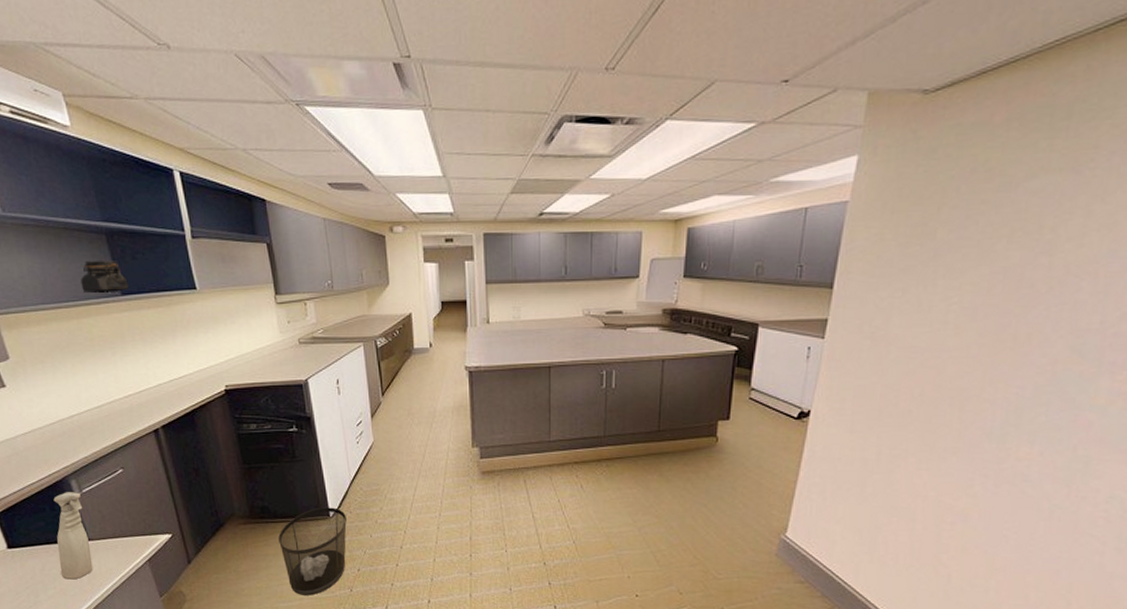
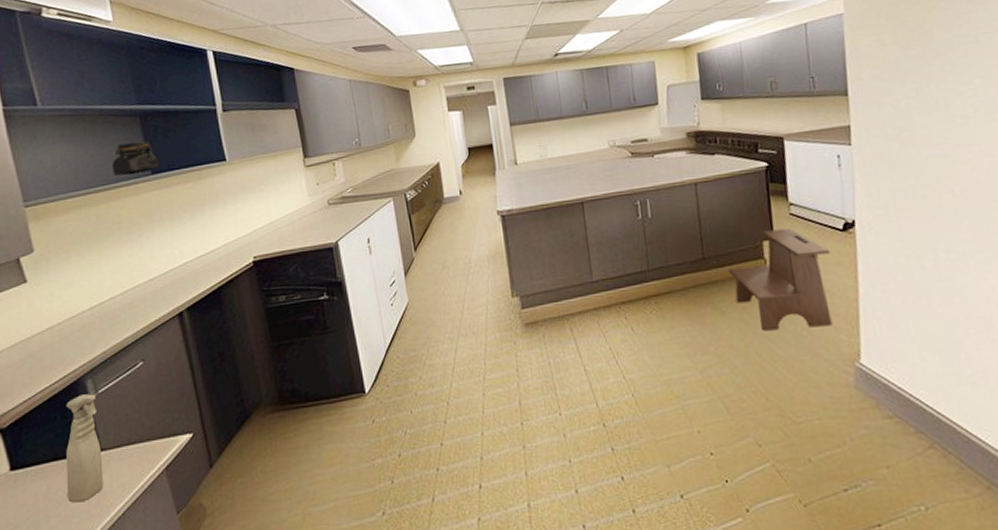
waste bin: present [278,507,347,596] -> none [310,382,385,494]
step stool: none [680,411,781,502] -> present [728,228,833,331]

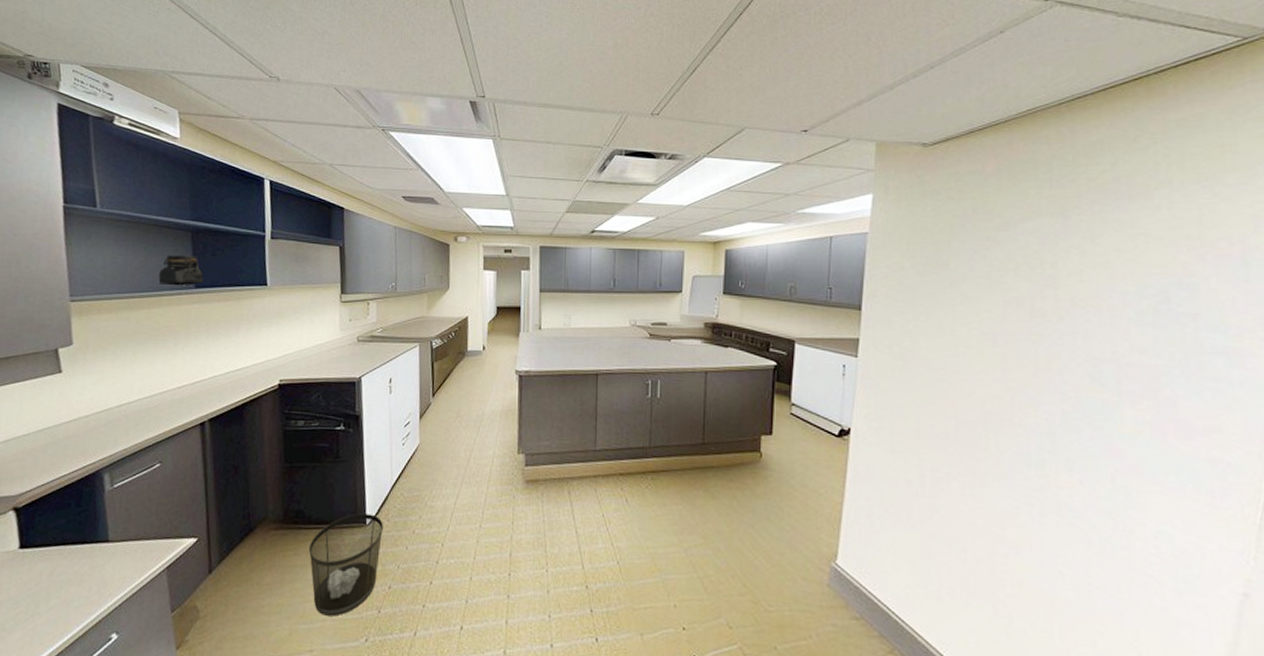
spray bottle: present [66,394,104,503] -> none [69,486,111,588]
waste bin: none [310,382,385,494] -> present [309,513,383,617]
step stool: present [728,228,833,331] -> none [725,426,824,525]

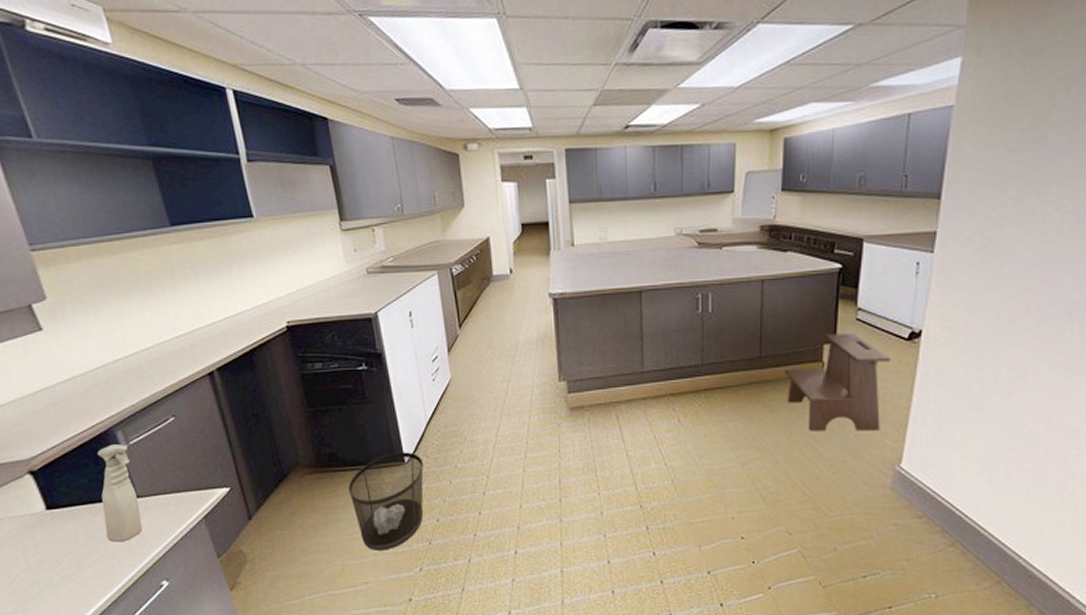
spray bottle: none [69,486,111,588] -> present [97,444,143,542]
jar: present [158,255,204,285] -> none [125,188,179,224]
step stool: none [725,426,824,525] -> present [784,333,891,431]

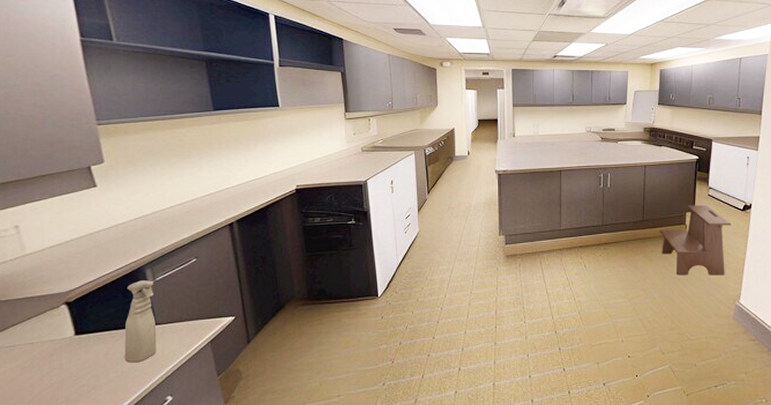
waste bin: present [348,452,424,551] -> none [332,288,392,369]

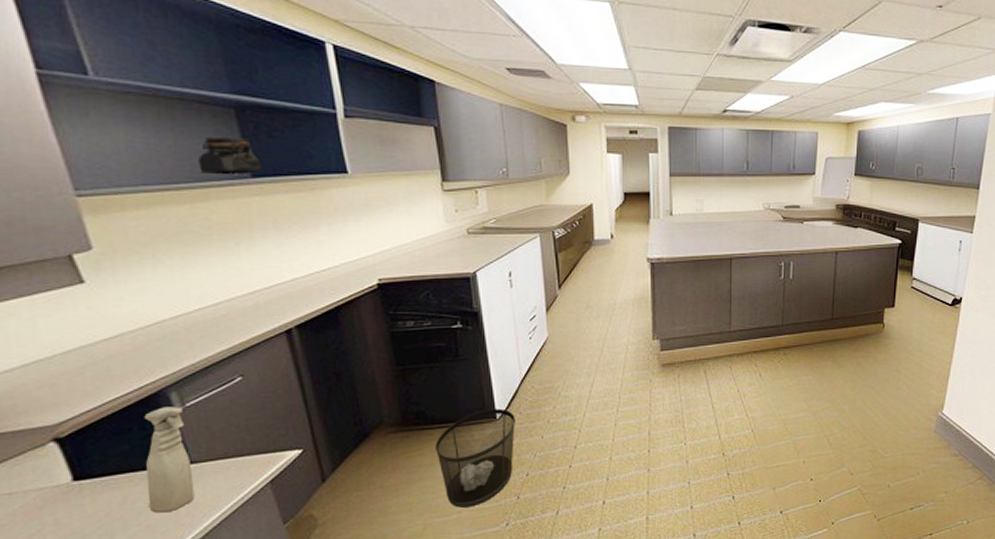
jar: none [179,82,221,108] -> present [198,138,262,174]
waste bin: none [332,288,392,369] -> present [435,408,515,508]
step stool: present [659,205,732,276] -> none [851,299,938,384]

